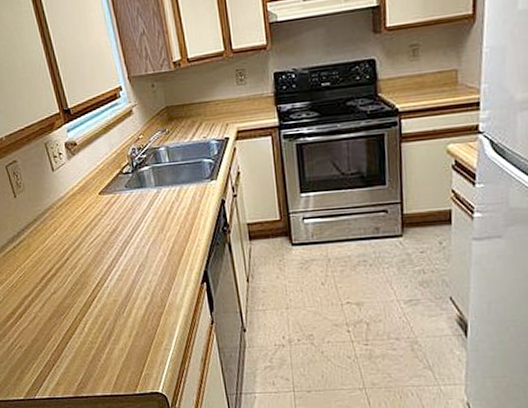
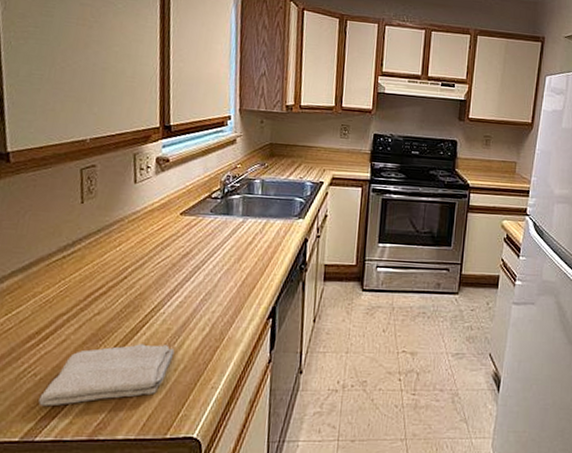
washcloth: none [29,315,126,372] -> present [39,344,175,407]

